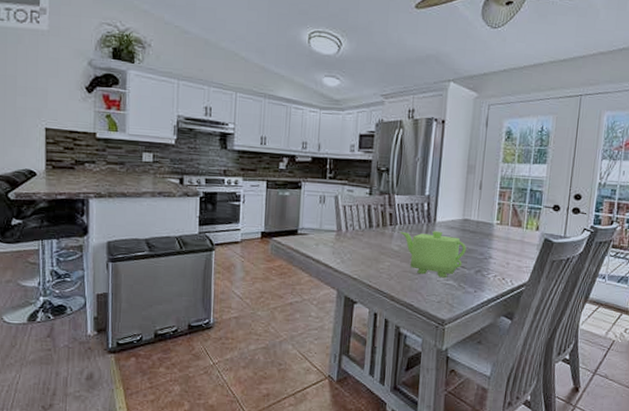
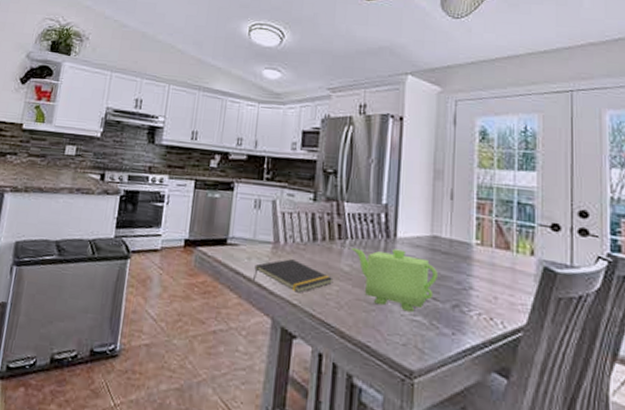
notepad: none [321,243,386,269] -> present [253,259,334,293]

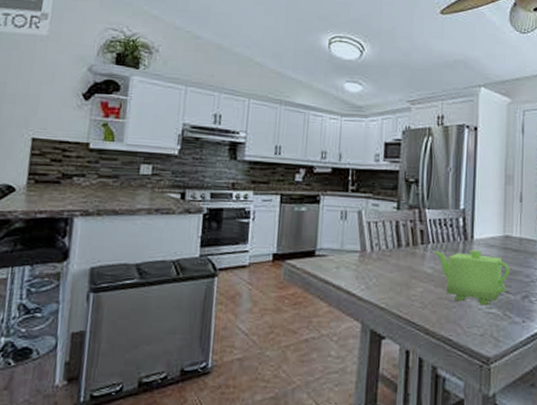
notepad: present [253,259,334,293] -> none [342,266,418,297]

